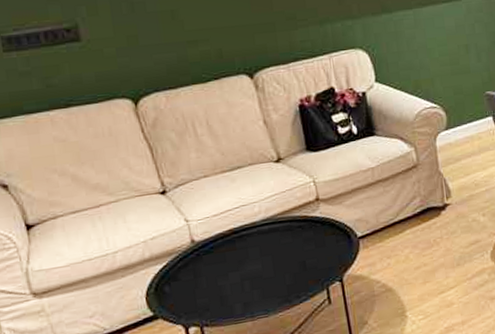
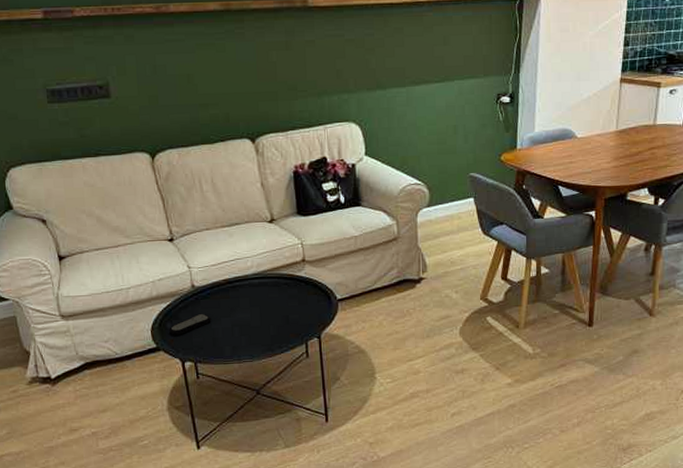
remote control: none [167,270,217,300] -> present [169,313,211,336]

